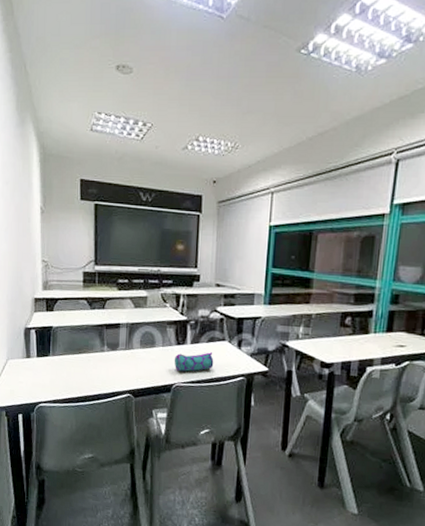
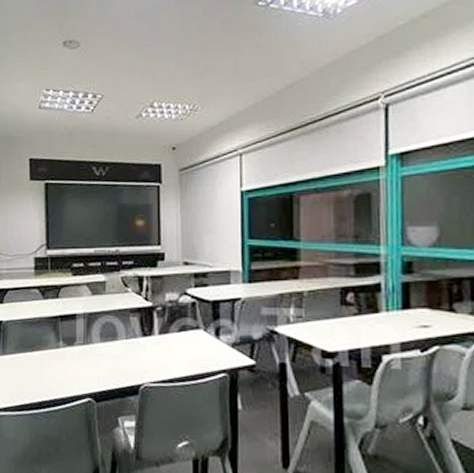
pencil case: present [174,352,214,372] -> none [140,344,188,369]

